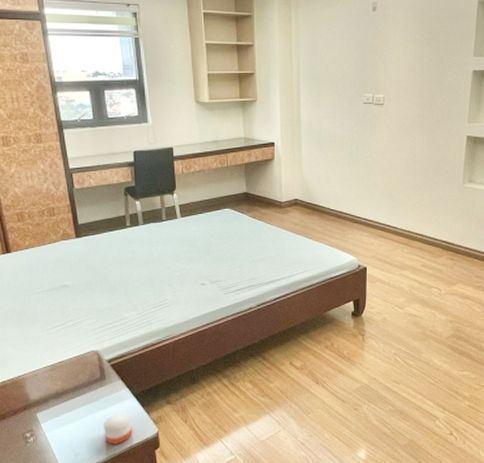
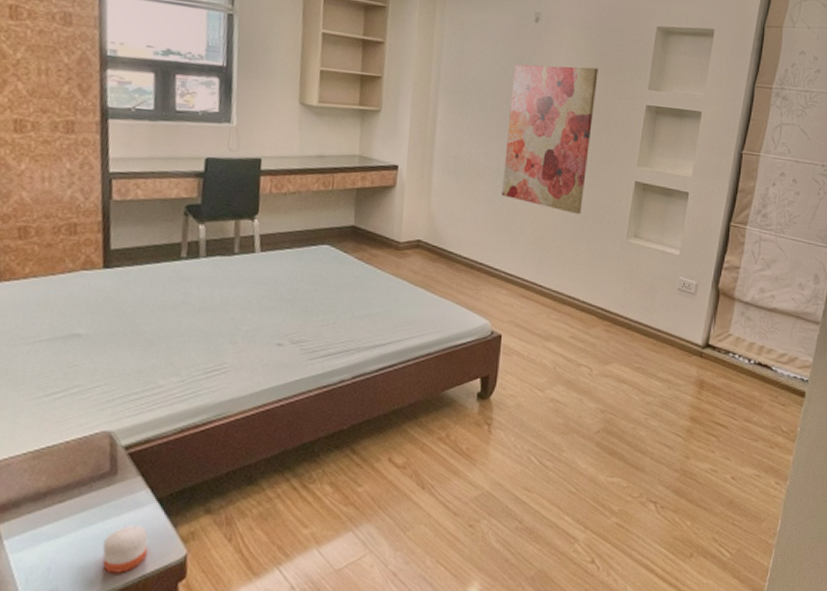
wall art: none [357,44,429,168] -> present [502,64,598,215]

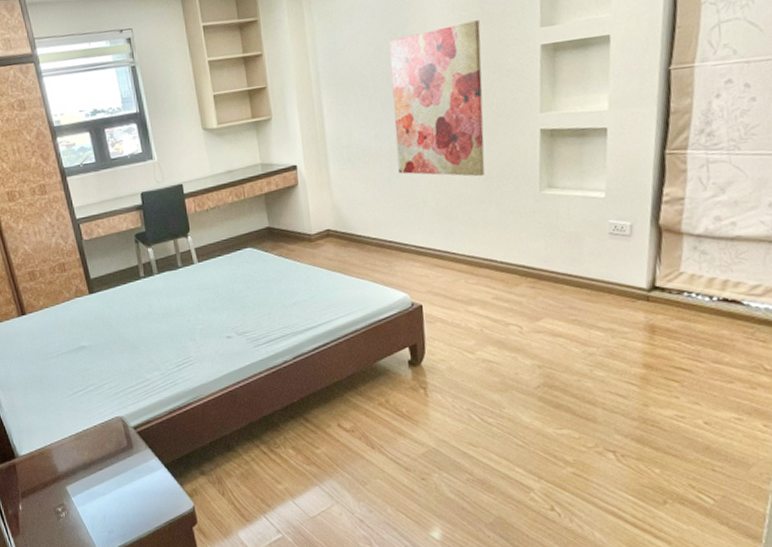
candle: present [102,525,149,573] -> none [135,485,167,520]

